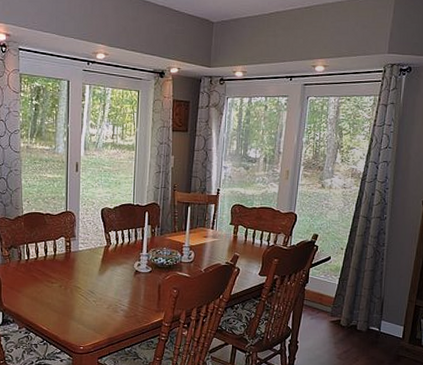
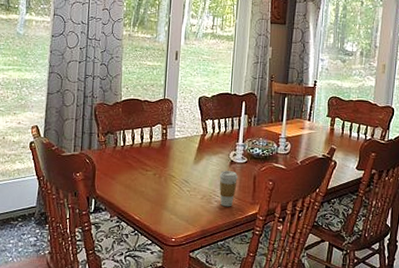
coffee cup: none [124,281,142,315] -> present [219,171,238,207]

